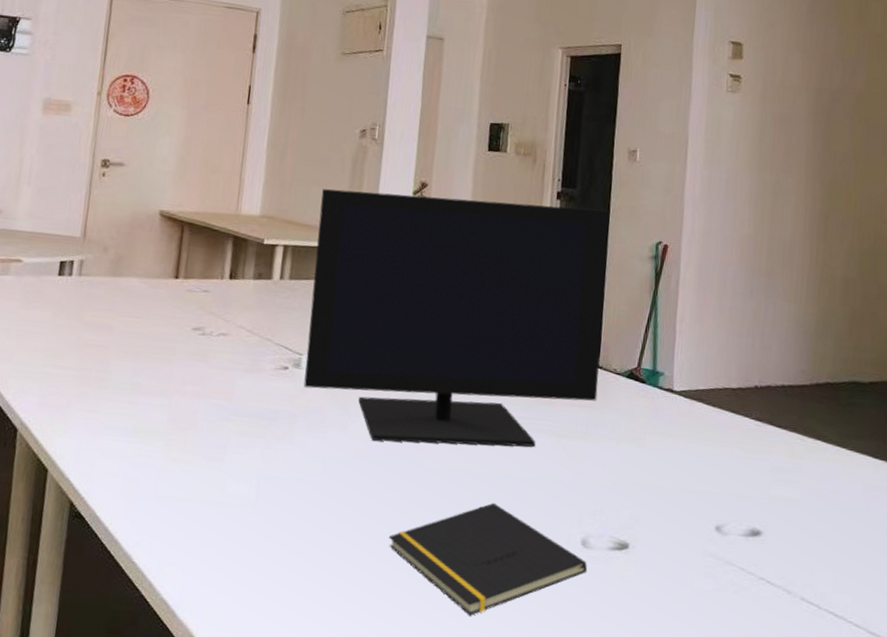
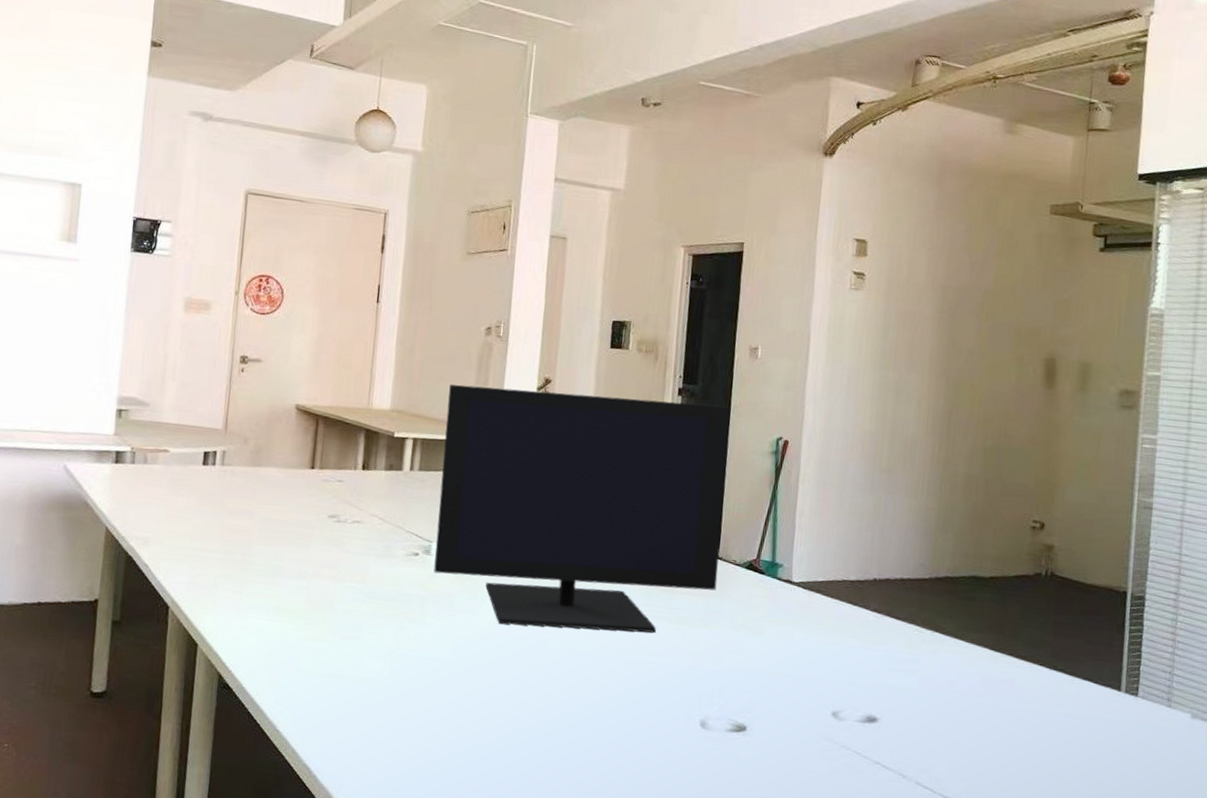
notepad: present [389,502,588,616] -> none [516,684,706,789]

